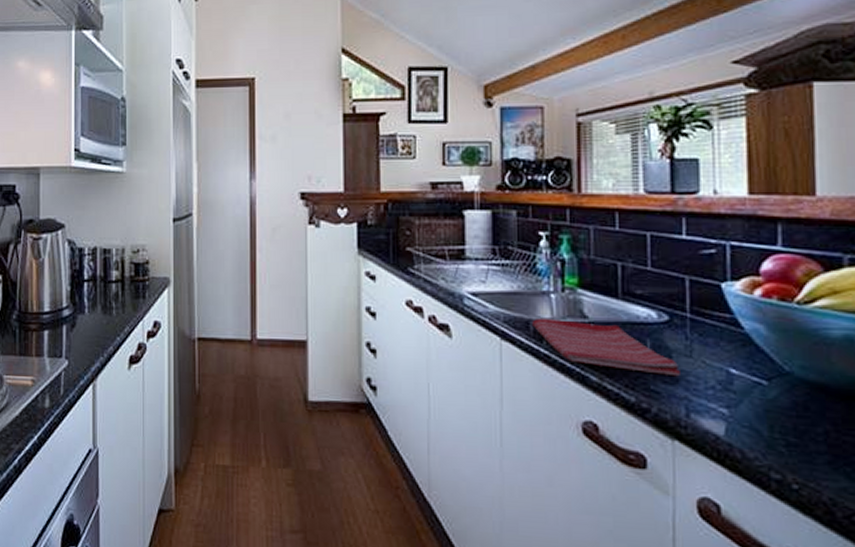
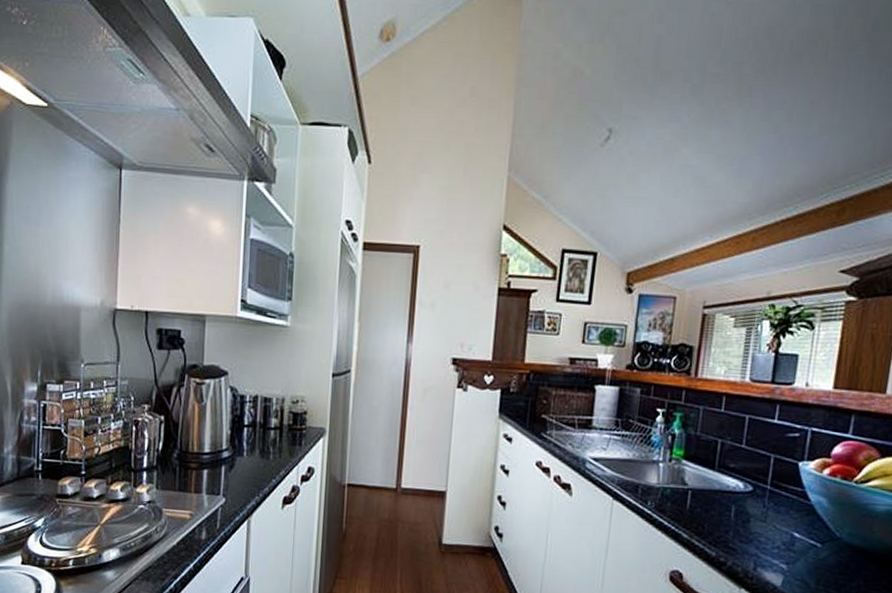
dish towel: present [532,317,680,377] -> none [641,482,755,537]

